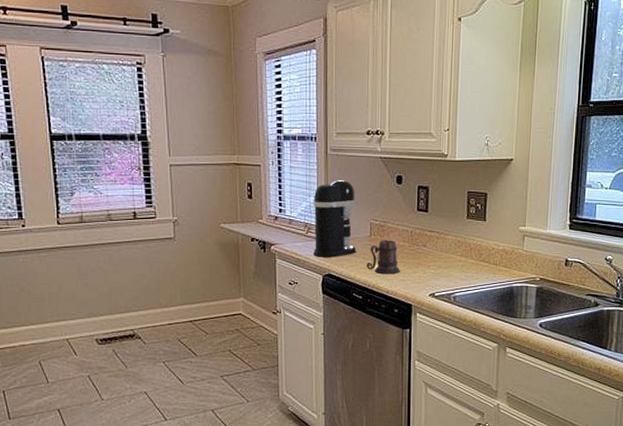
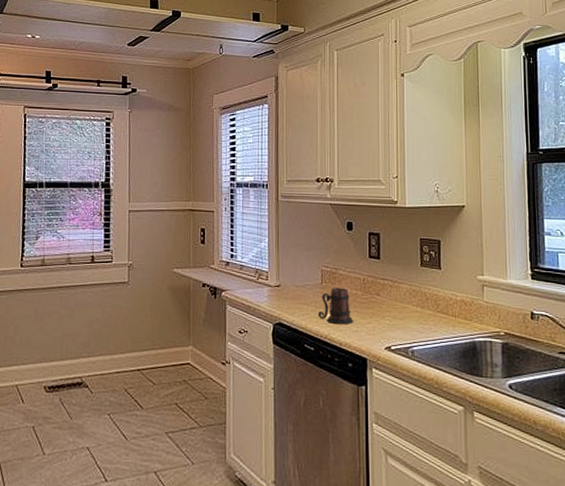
coffee maker: present [313,180,356,257] -> none [264,226,308,305]

